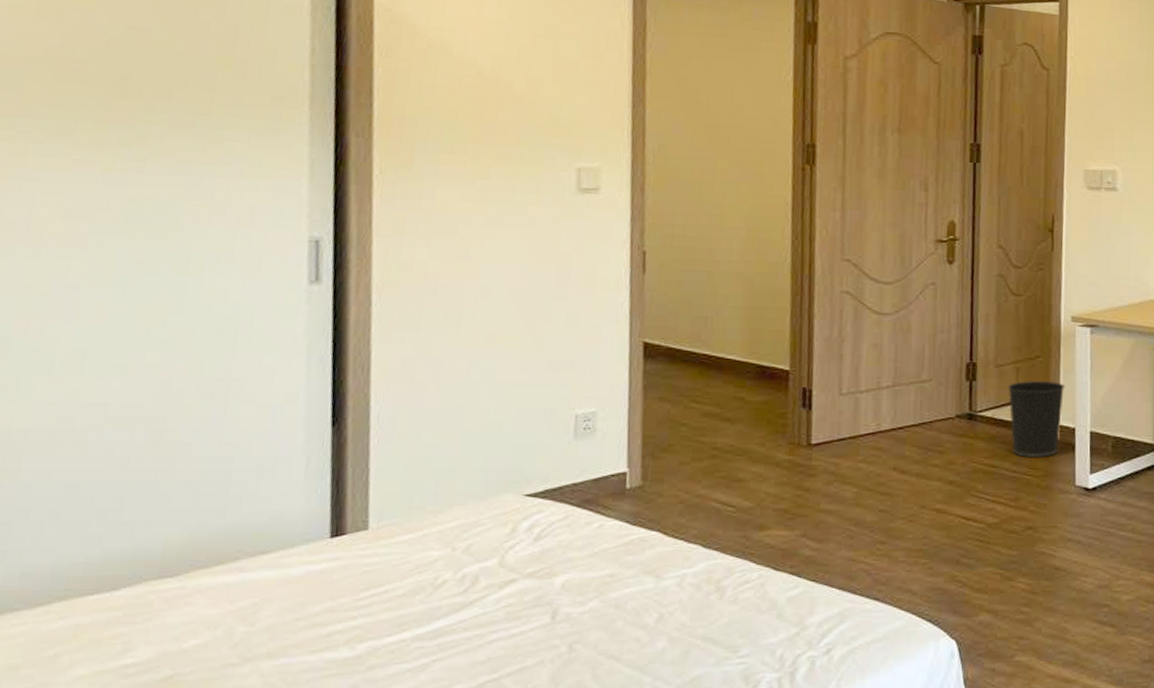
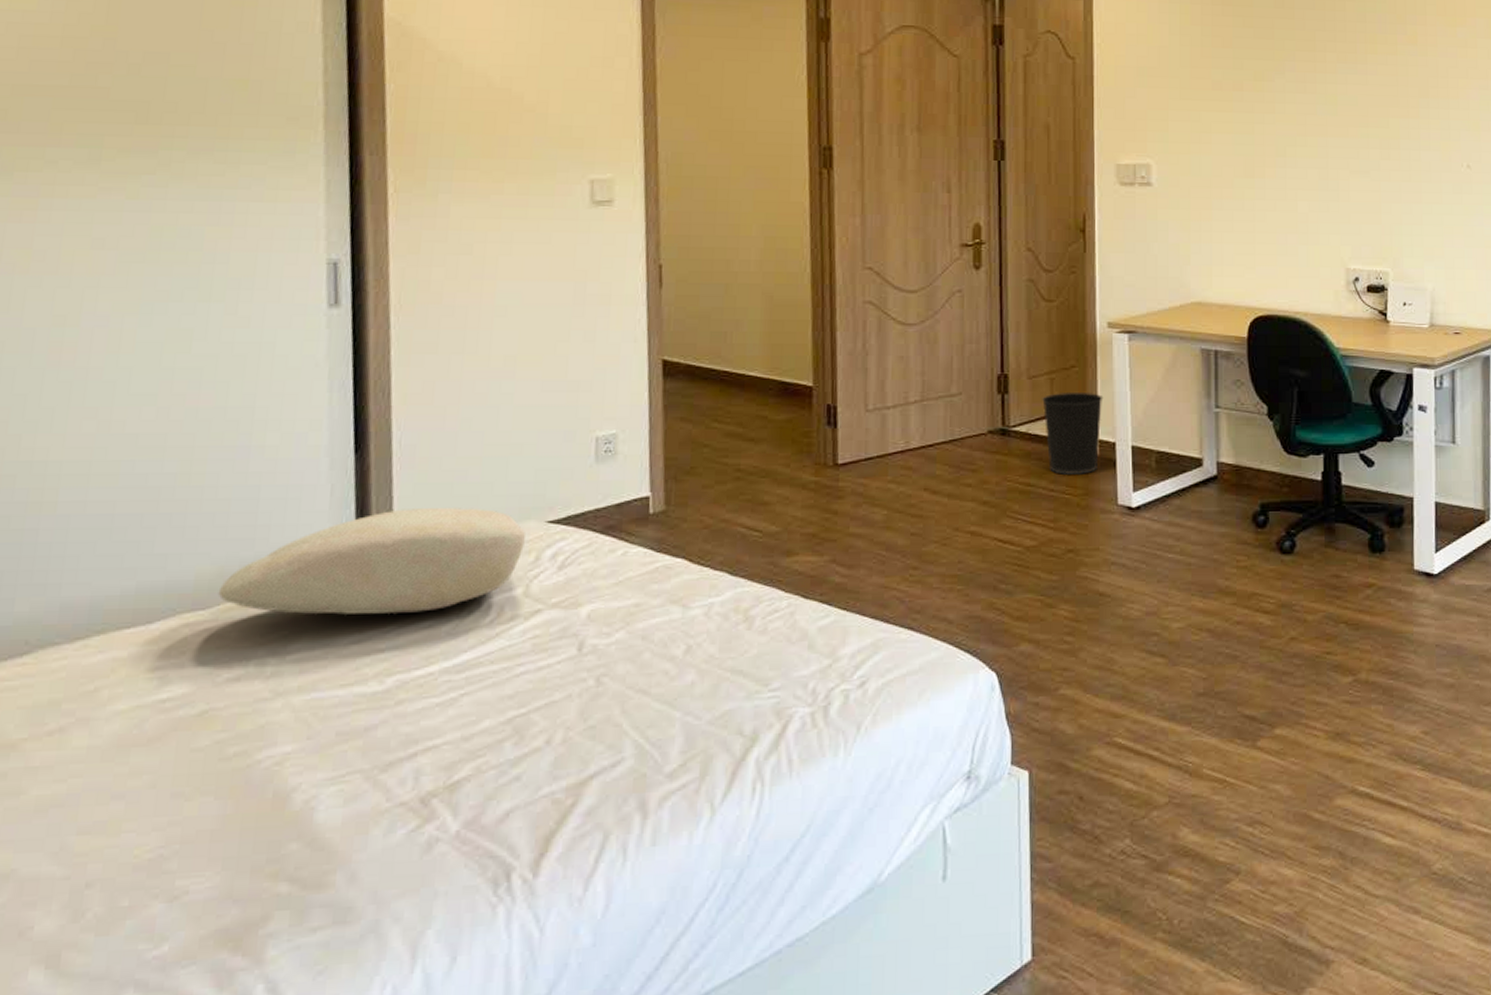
pillow: none [186,481,502,583] -> present [217,508,525,615]

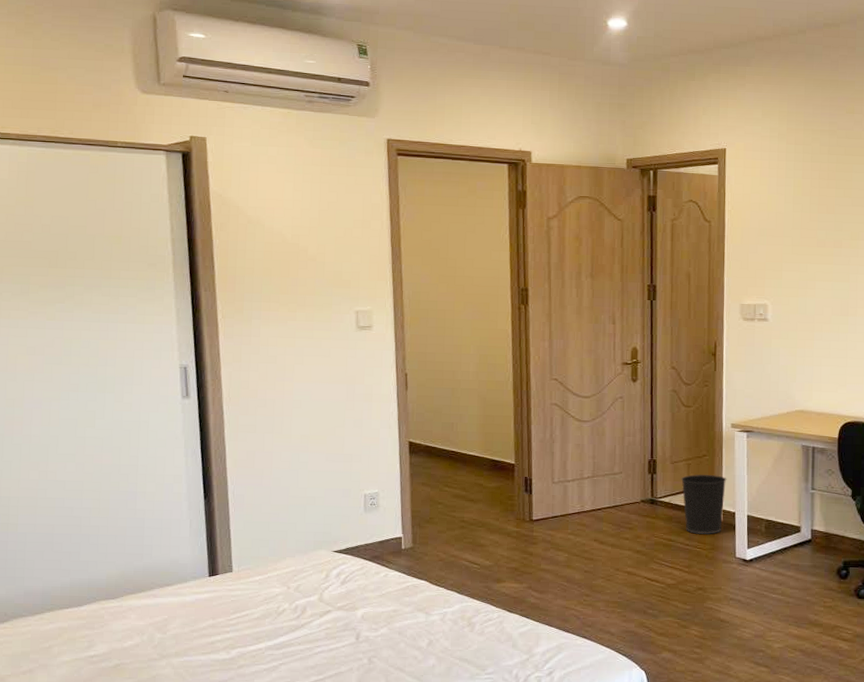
pillow: present [217,508,525,615] -> none [121,538,319,608]

